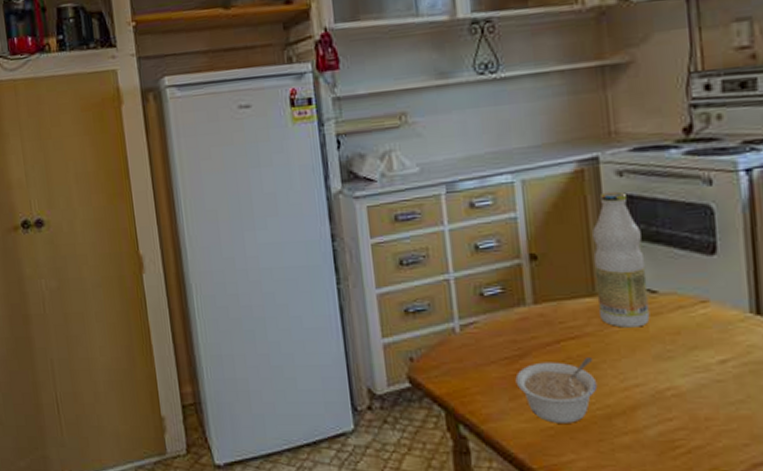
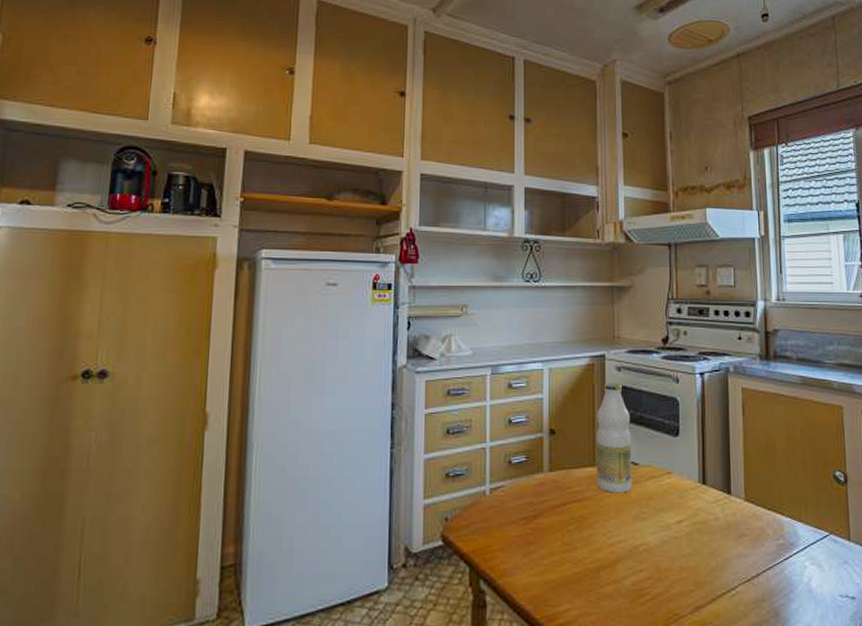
legume: present [515,358,598,423] -> none [529,518,591,576]

